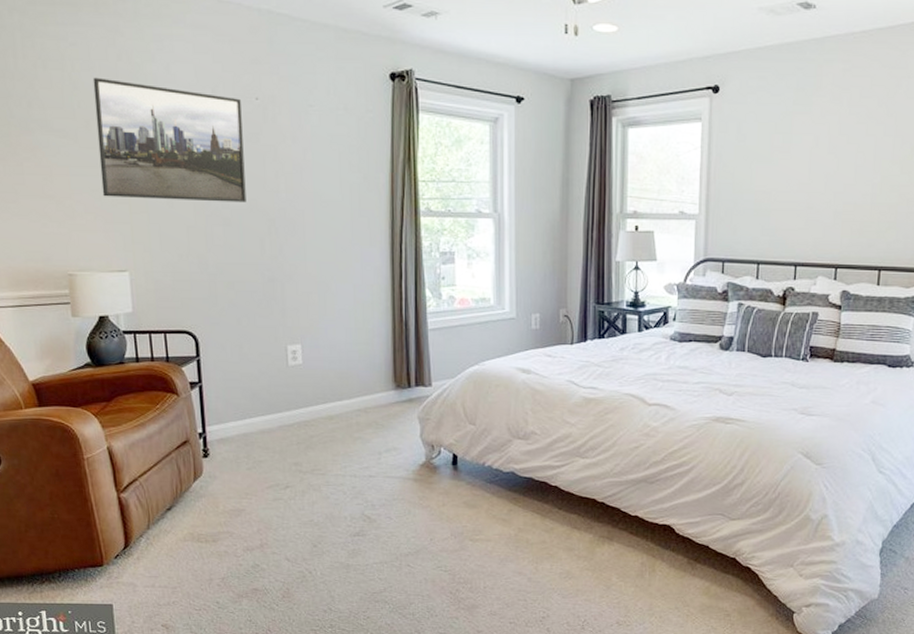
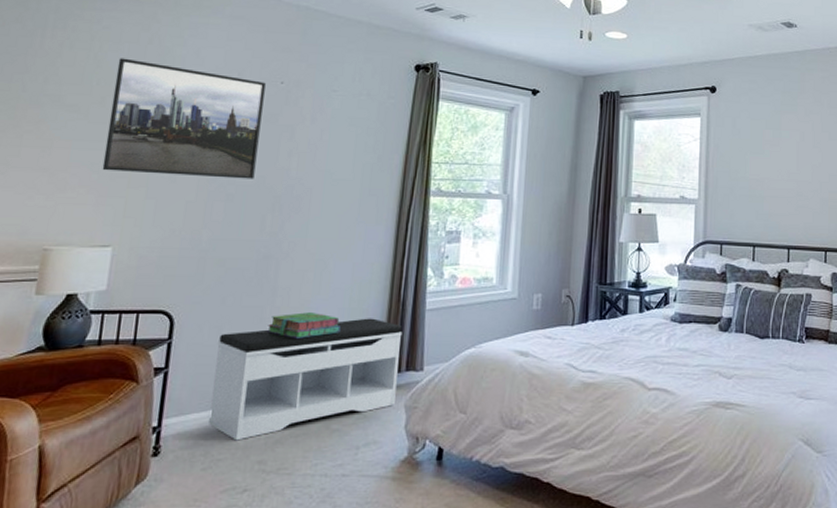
bench: none [240,337,409,446] -> present [209,318,403,441]
stack of books: none [283,332,350,356] -> present [267,312,341,338]

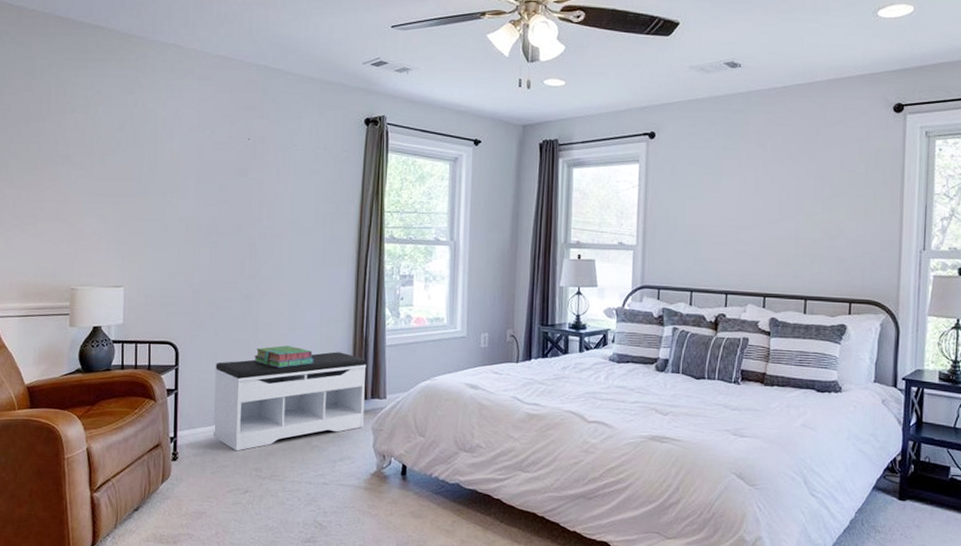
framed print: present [102,58,266,179] -> none [108,120,235,228]

